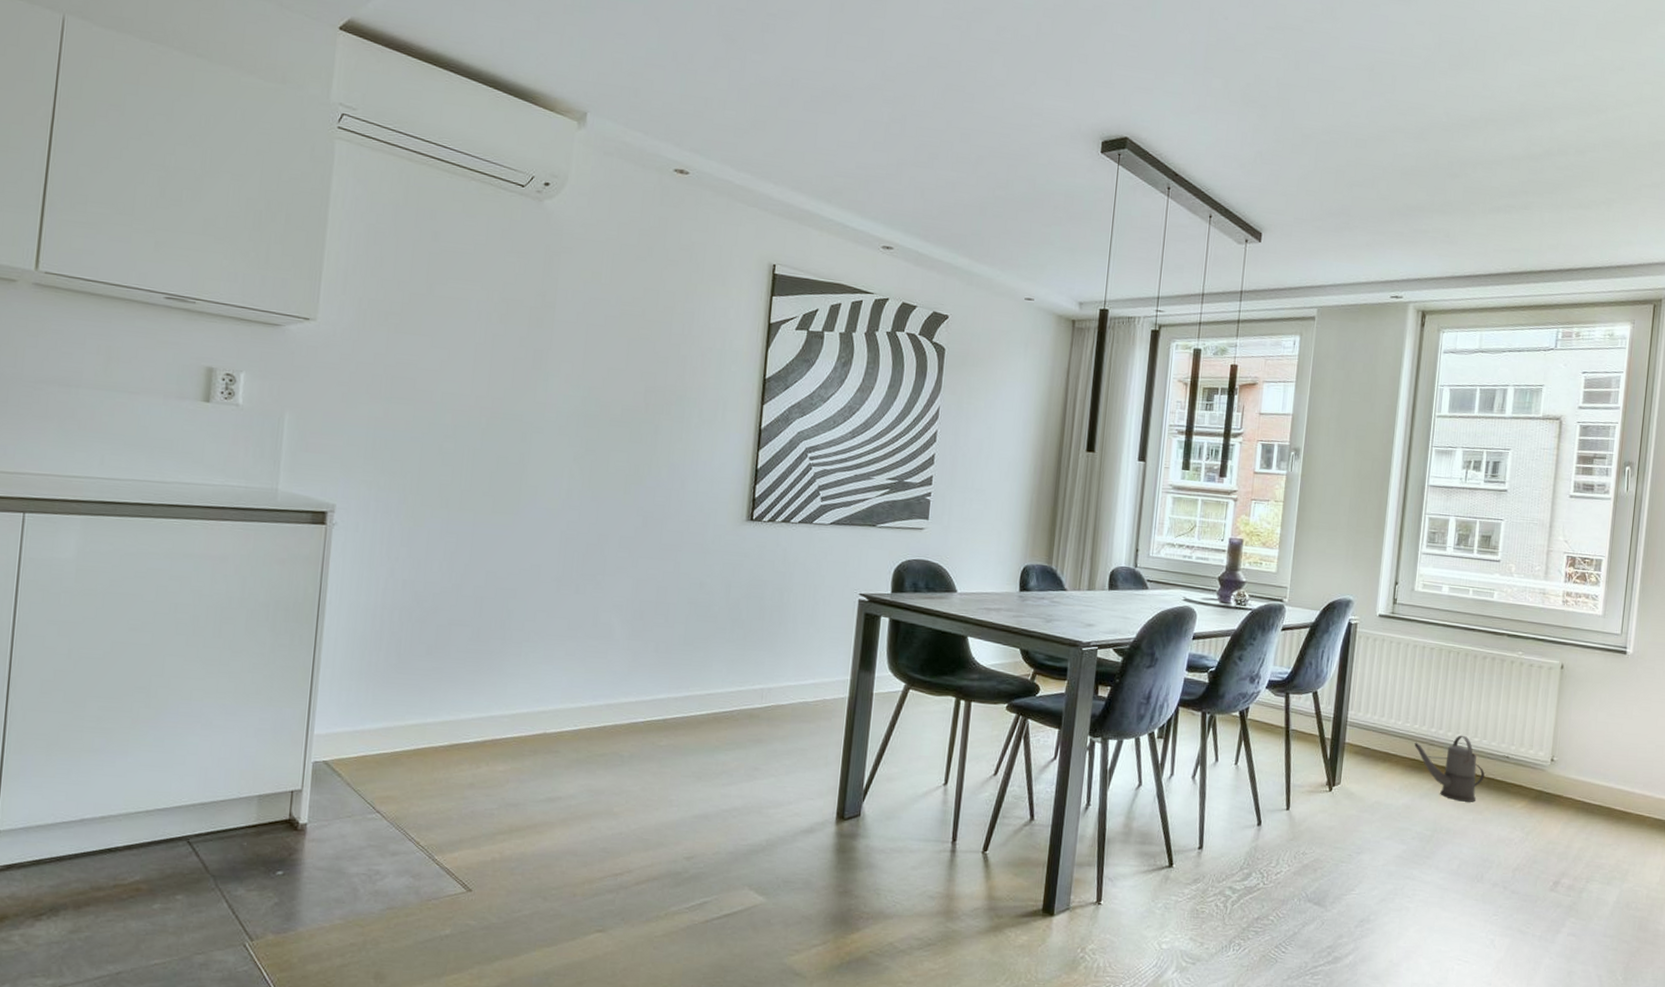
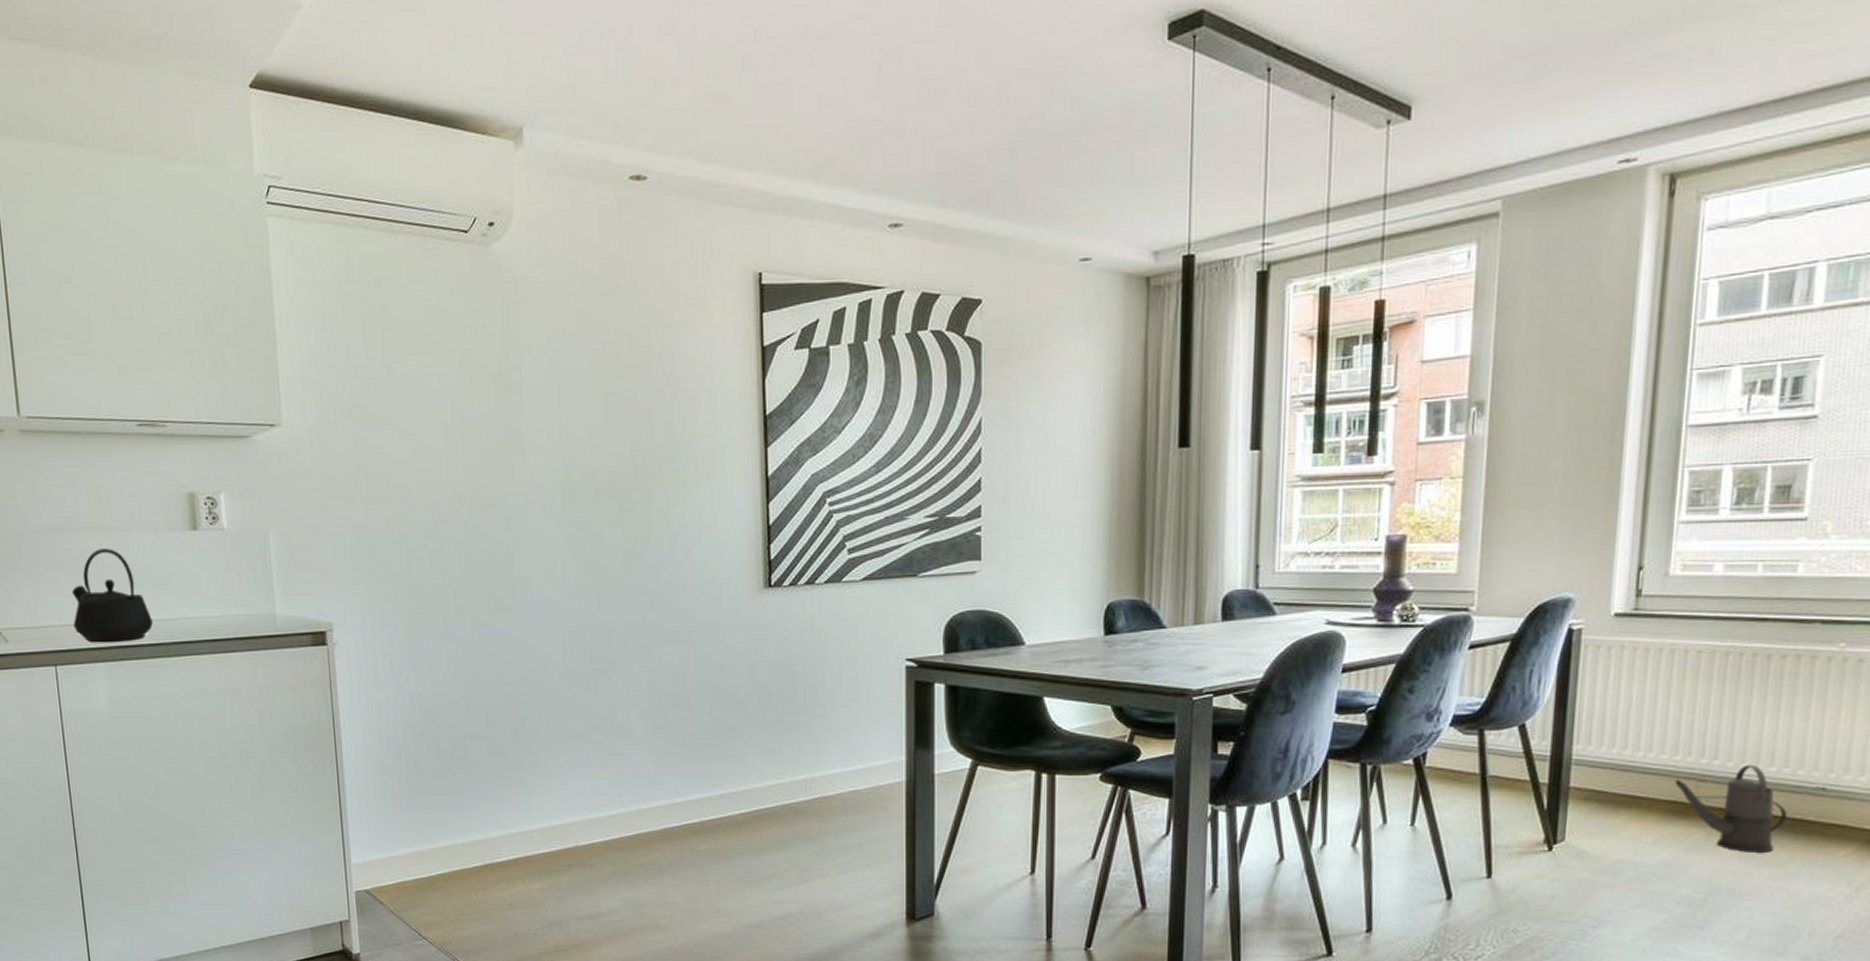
kettle: none [53,406,145,499] -> present [72,548,154,643]

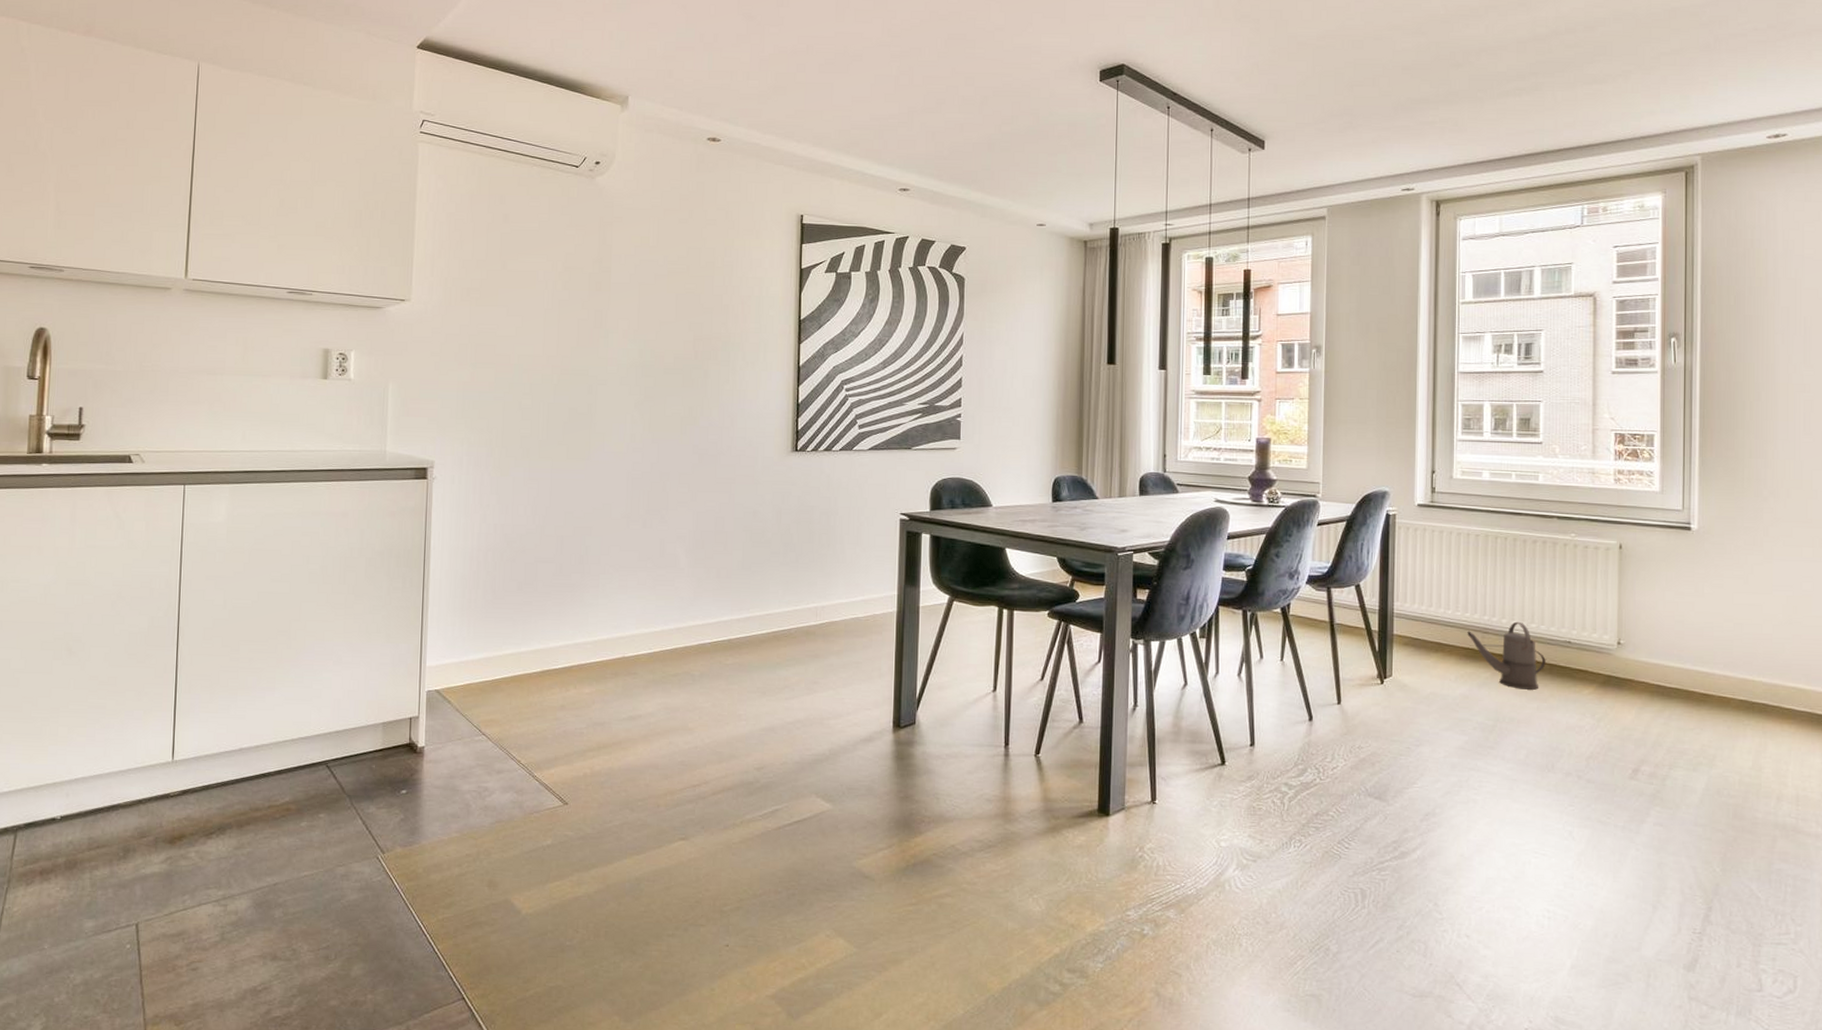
kettle: present [72,548,154,643] -> none [206,389,278,468]

